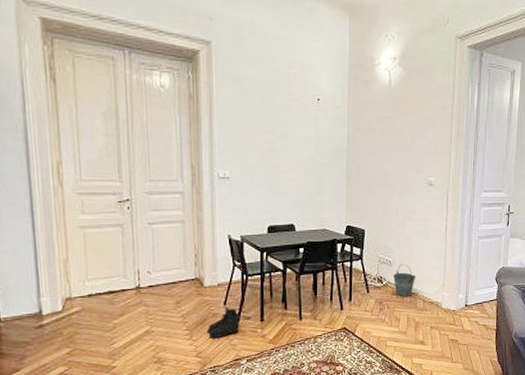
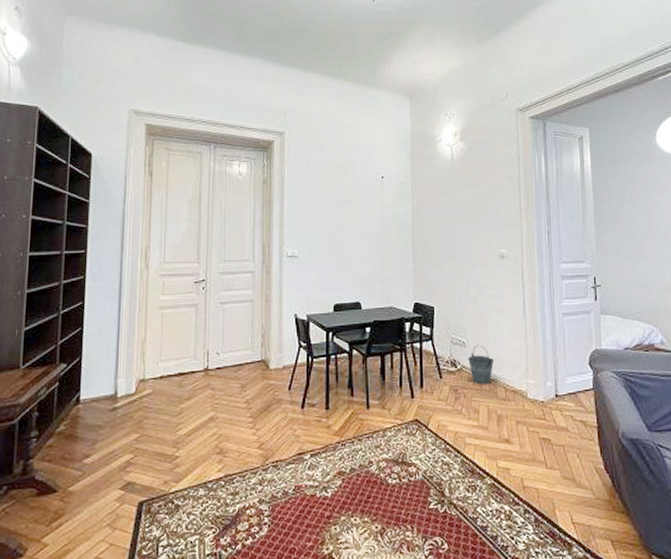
boots: present [206,308,241,338] -> none [270,393,305,428]

